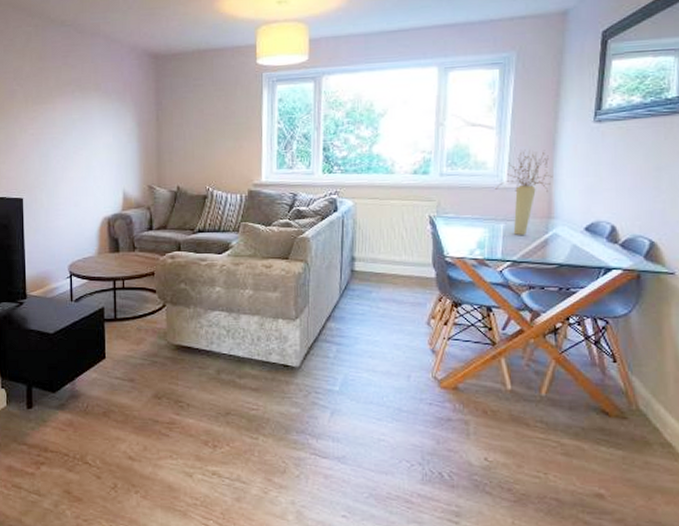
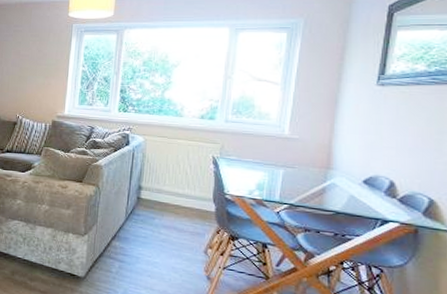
flower arrangement: present [496,149,554,235] -> none [277,105,334,182]

